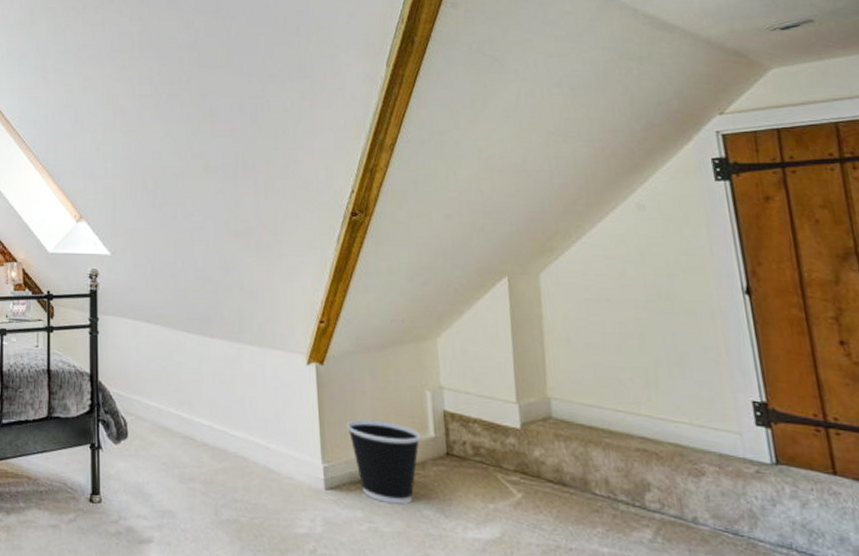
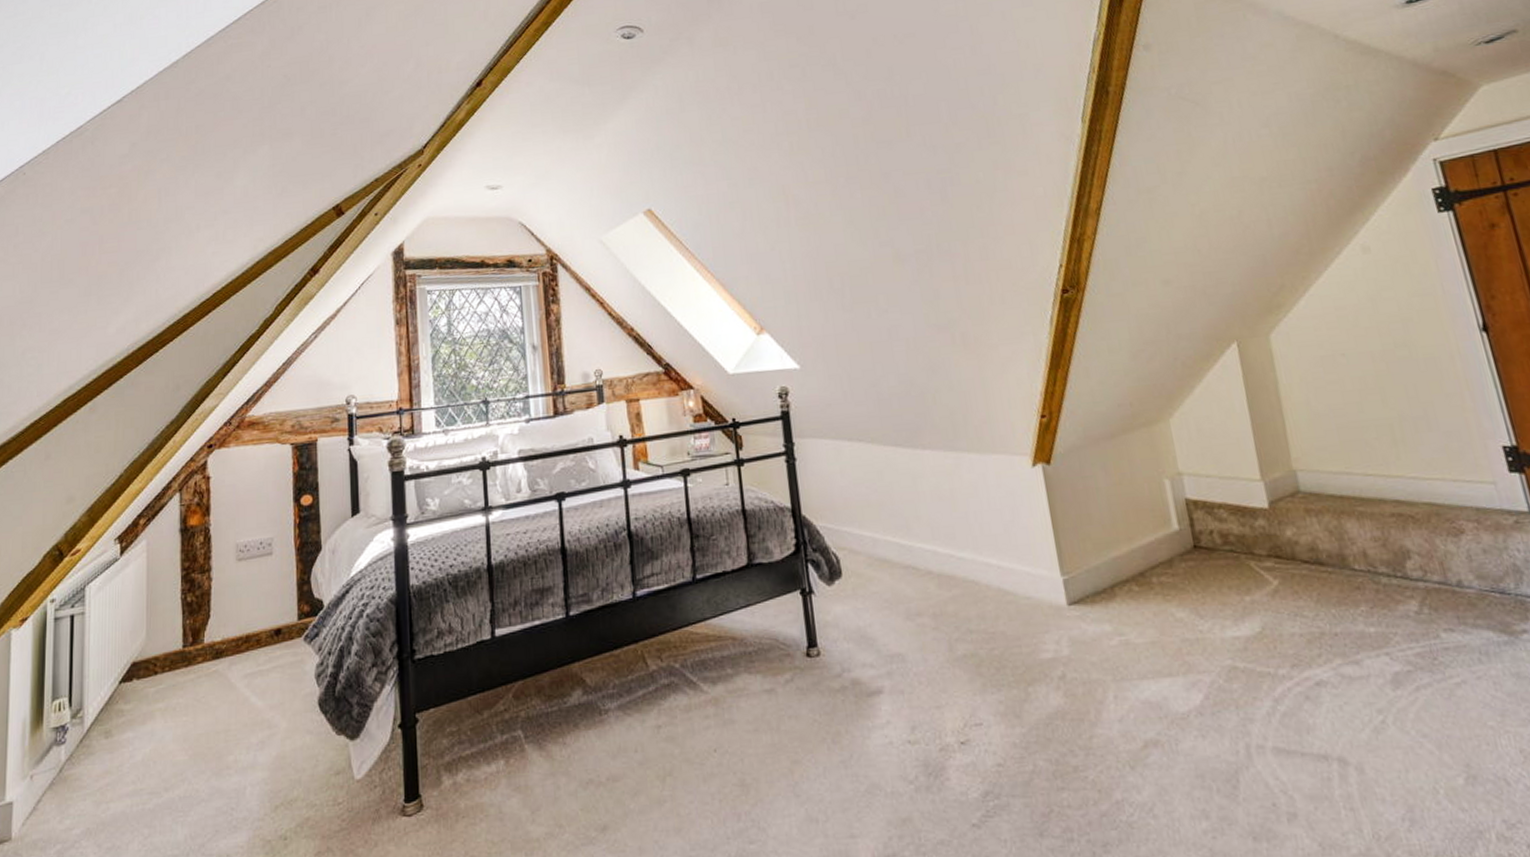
wastebasket: present [346,419,421,505] -> none [1082,519,1165,612]

